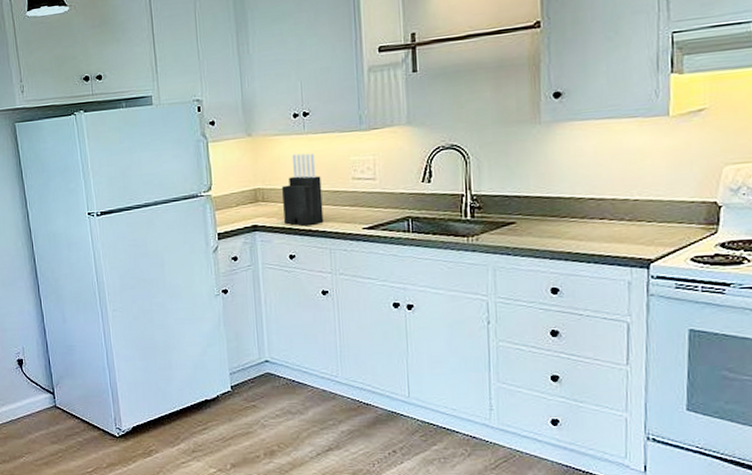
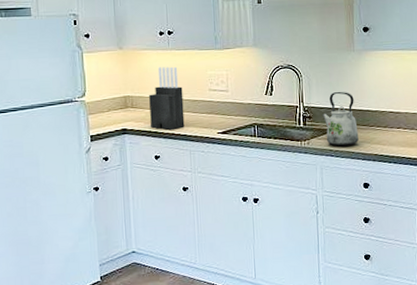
kettle: none [496,175,545,243] -> present [322,92,359,147]

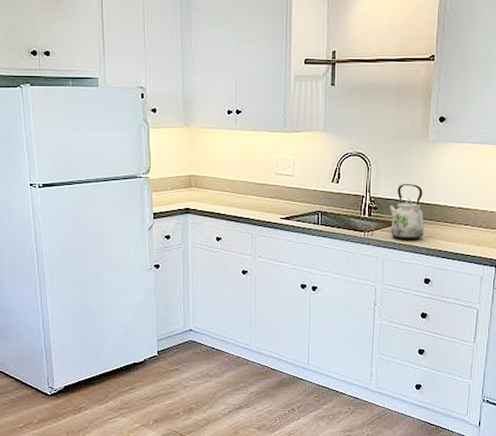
knife block: present [149,66,185,130] -> none [214,147,248,212]

